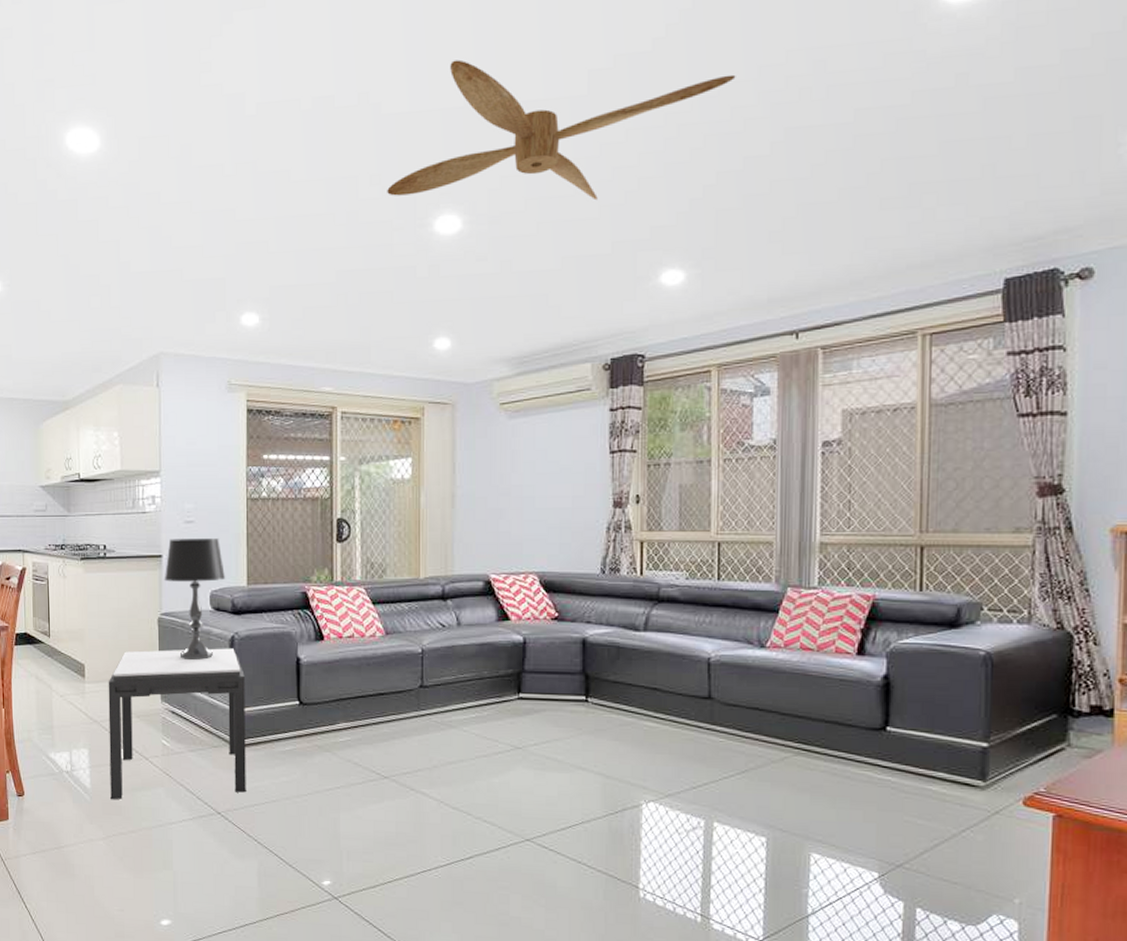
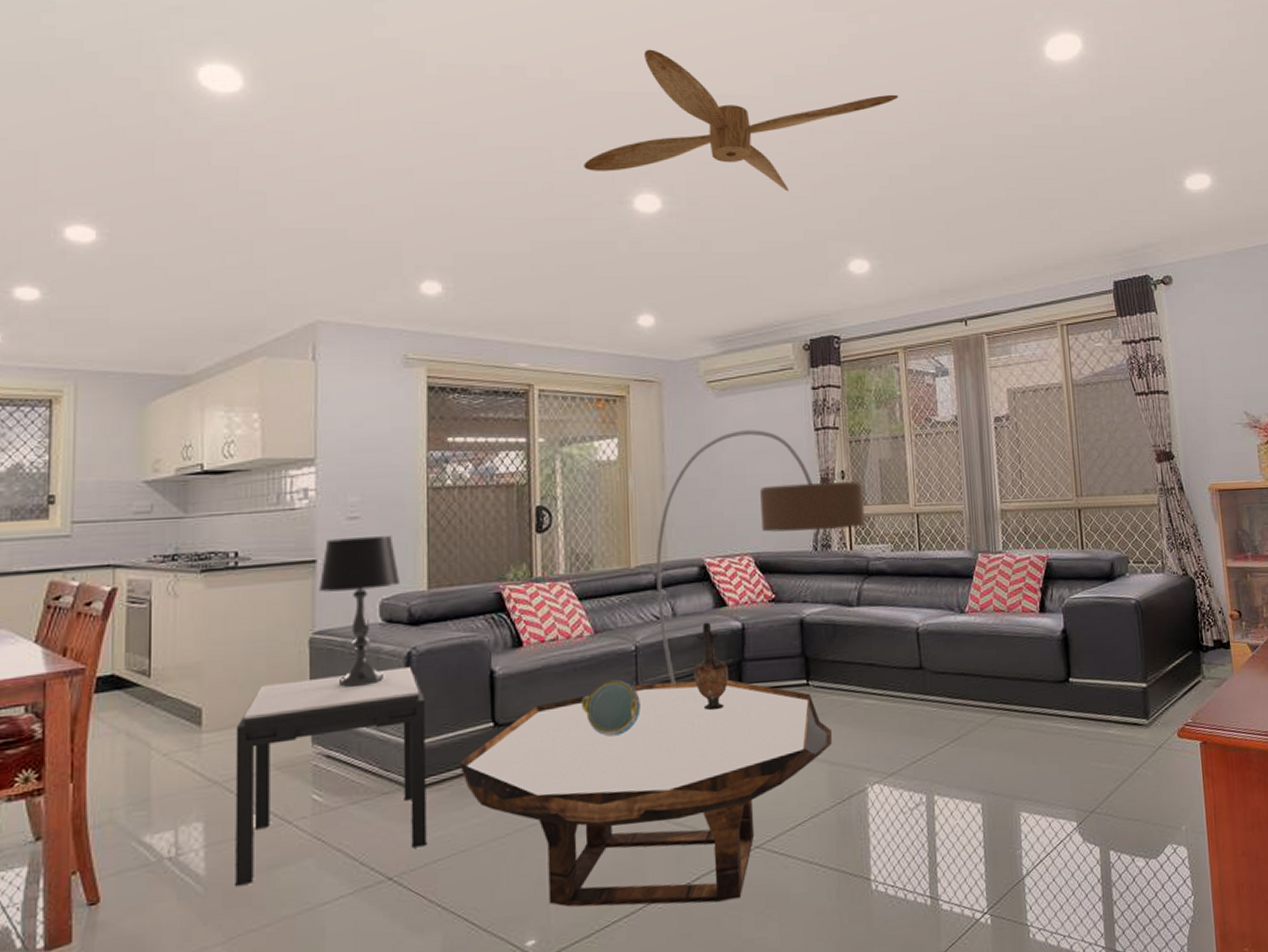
coffee table: none [271,683,609,881] -> present [458,679,833,908]
decorative bowl: none [372,676,425,727] -> present [581,679,641,738]
floor lamp: none [443,452,659,686] -> present [656,430,865,684]
vase: none [475,633,508,714] -> present [694,622,728,711]

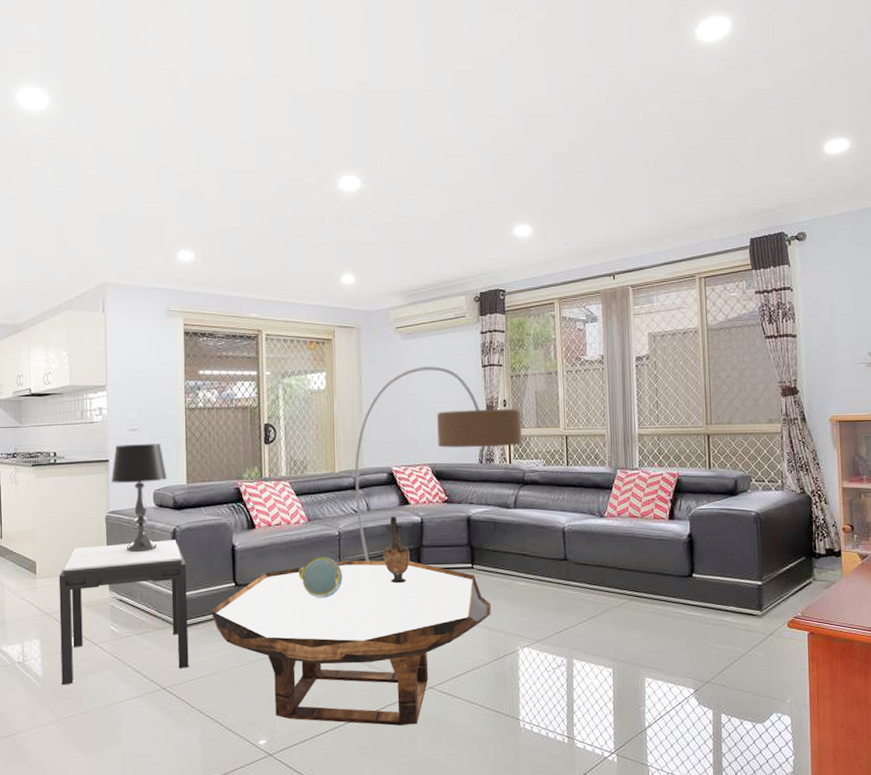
ceiling fan: present [584,49,899,192] -> none [300,55,561,170]

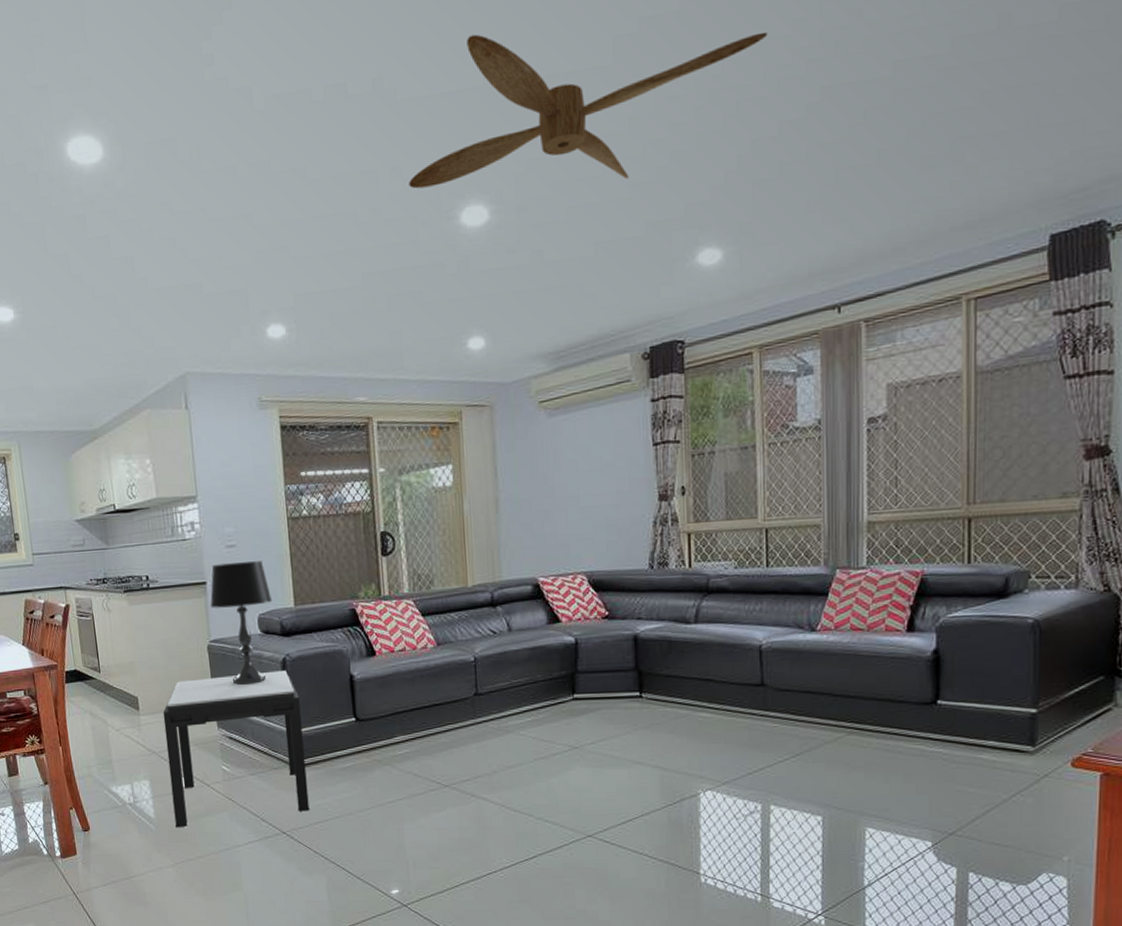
coffee table: present [210,560,492,726] -> none [329,689,665,877]
decorative bowl: present [298,556,343,599] -> none [428,686,481,735]
ceiling fan: none [300,55,561,170] -> present [409,31,768,189]
floor lamp: present [354,366,522,562] -> none [491,448,706,692]
vase: present [383,516,410,584] -> none [529,637,562,717]

